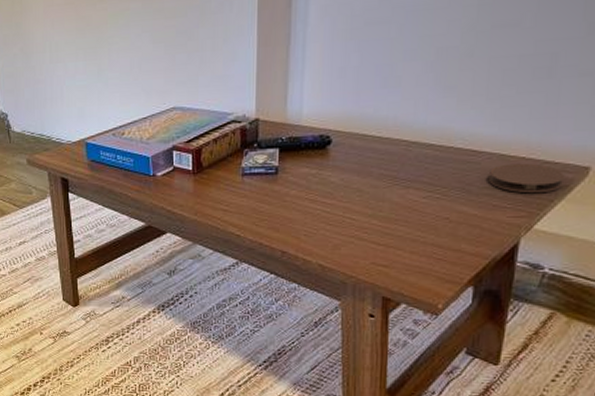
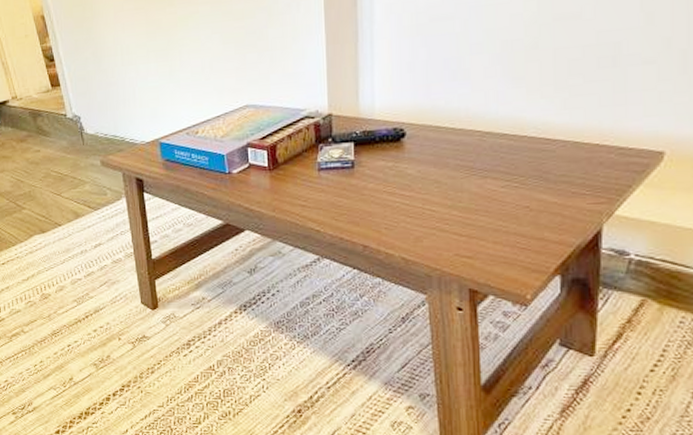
coaster: present [489,163,565,194] -> none [565,150,641,180]

